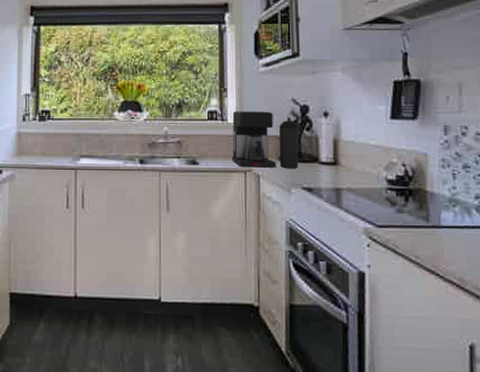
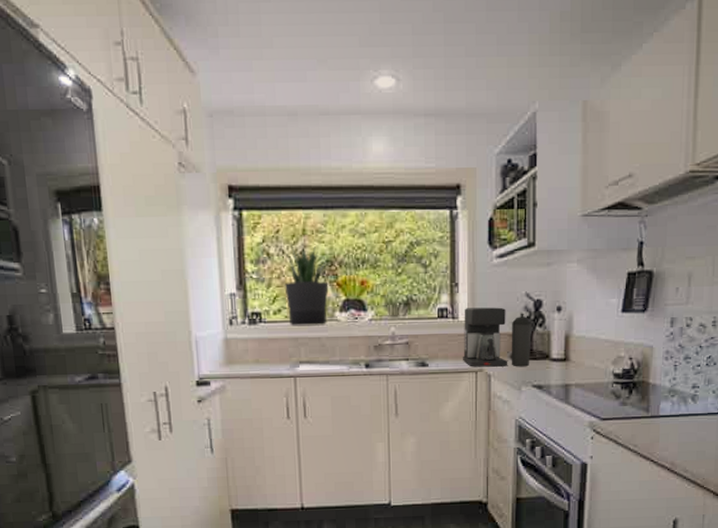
planter: none [71,53,109,124] -> present [284,244,329,327]

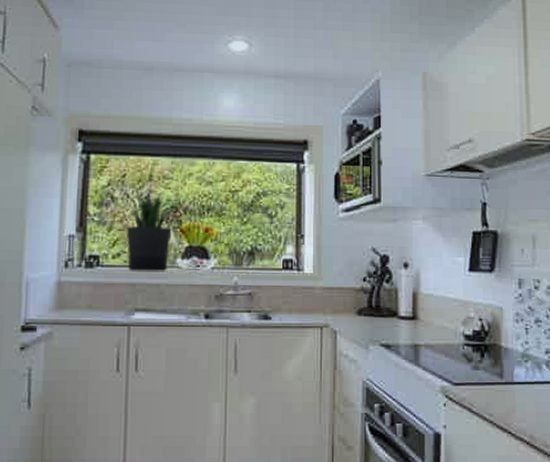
coffee maker: present [463,307,508,367] -> none [308,260,355,323]
canister: present [511,313,532,367] -> none [357,268,379,324]

